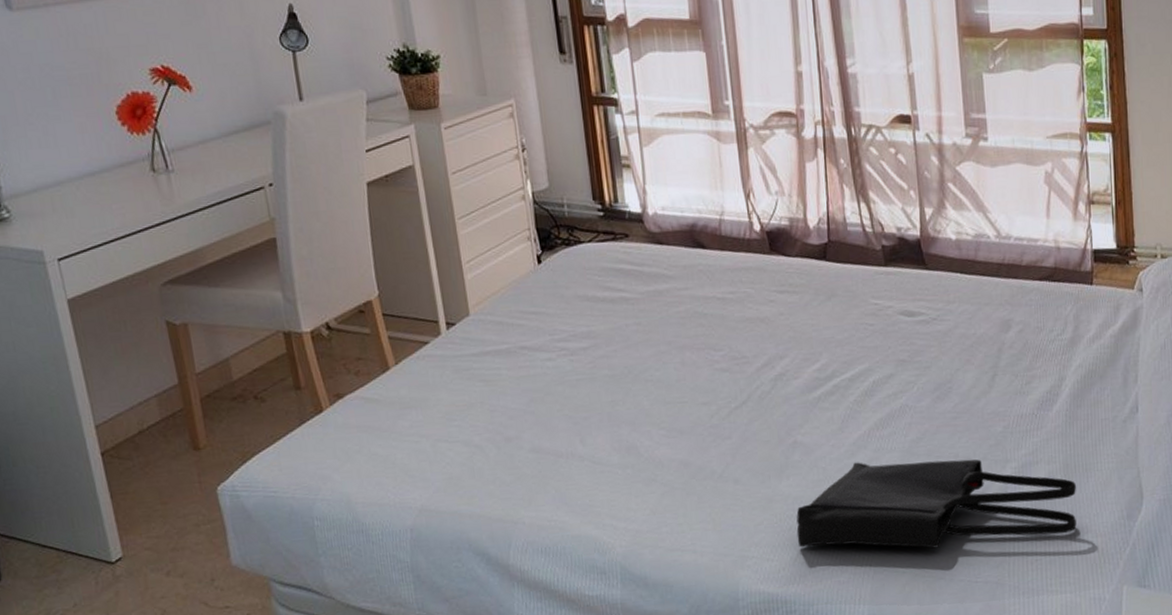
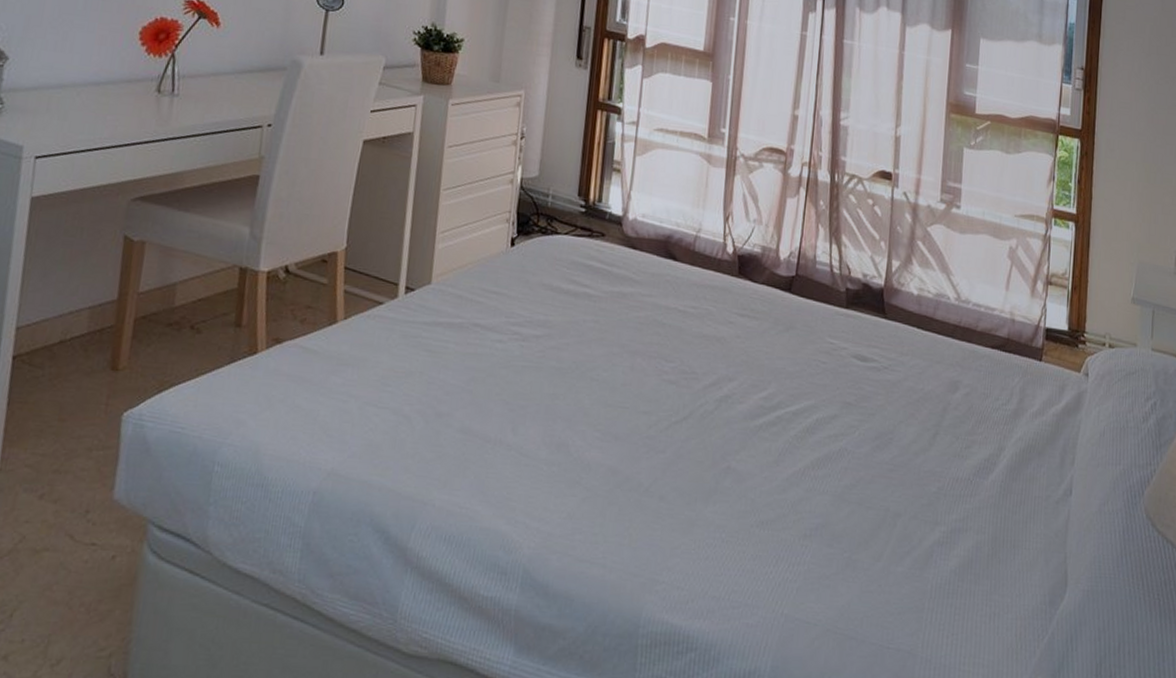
tote bag: present [796,459,1077,549] -> none [712,499,1002,610]

